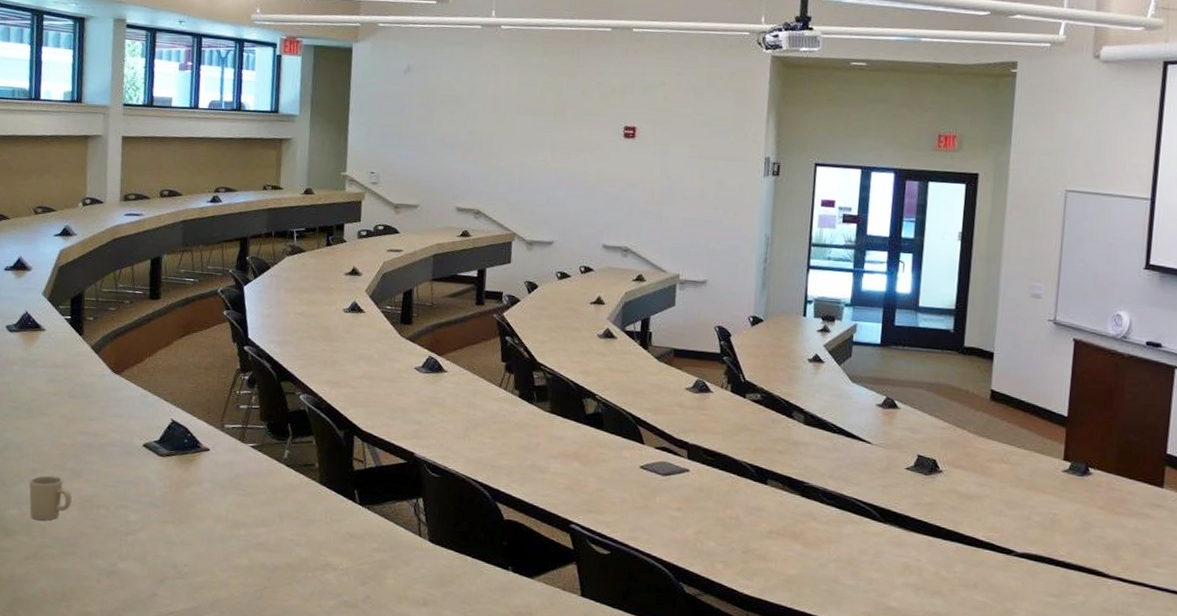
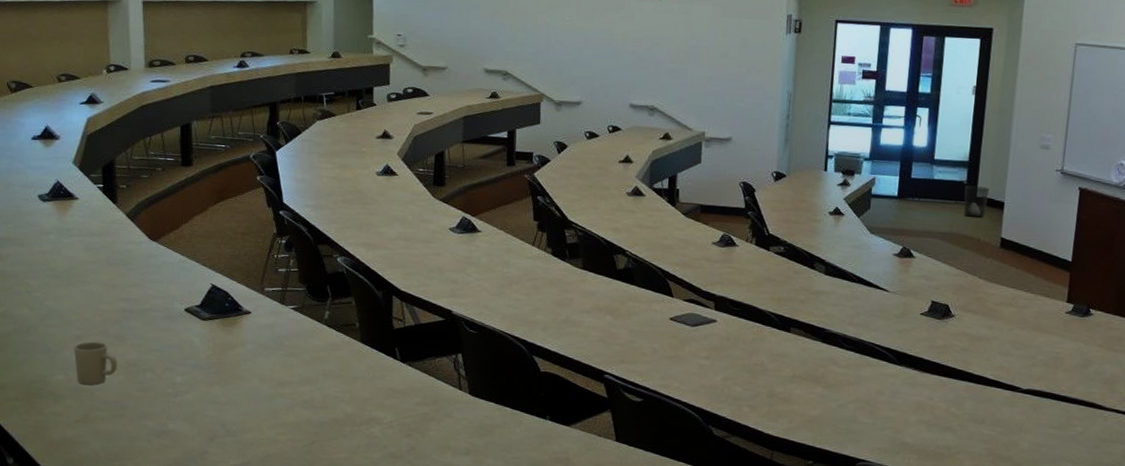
waste bin: none [950,334,978,368] -> present [963,186,990,218]

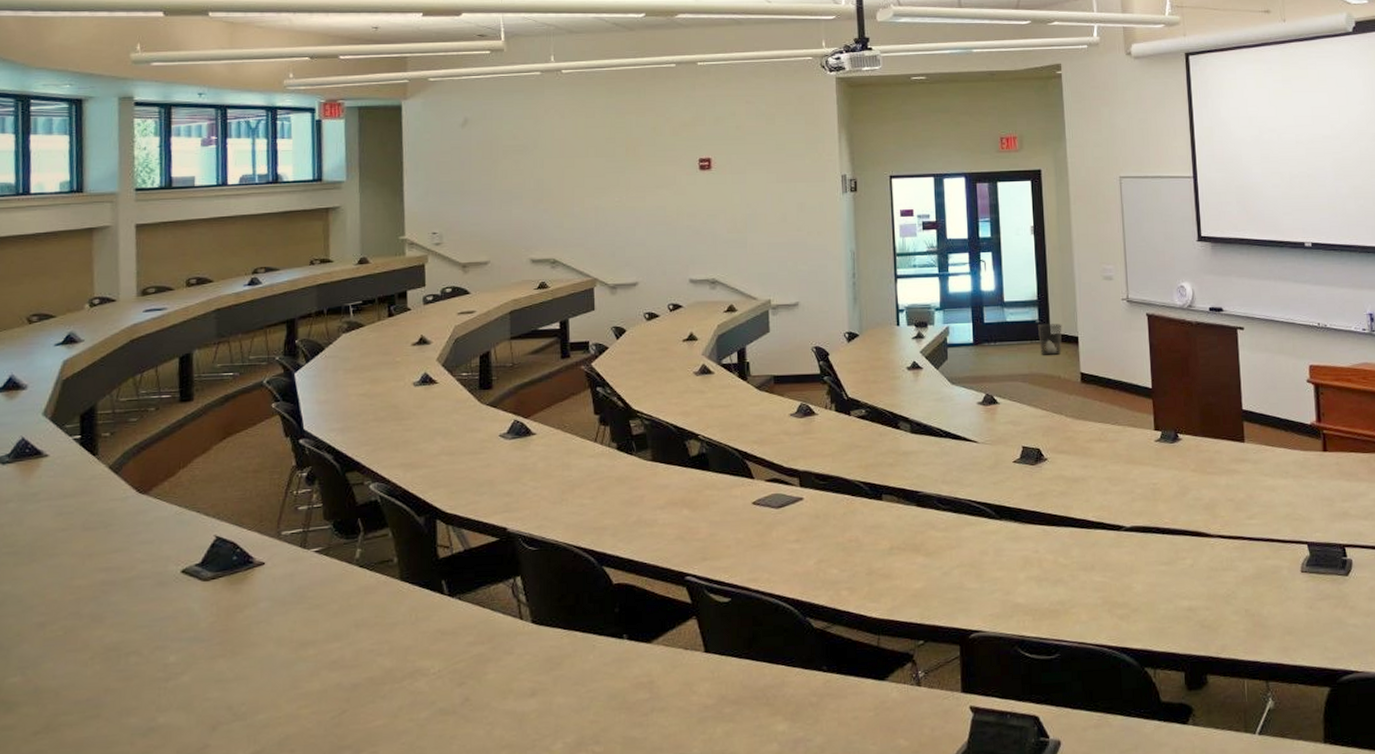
mug: present [73,341,117,385] -> none [34,627,92,684]

